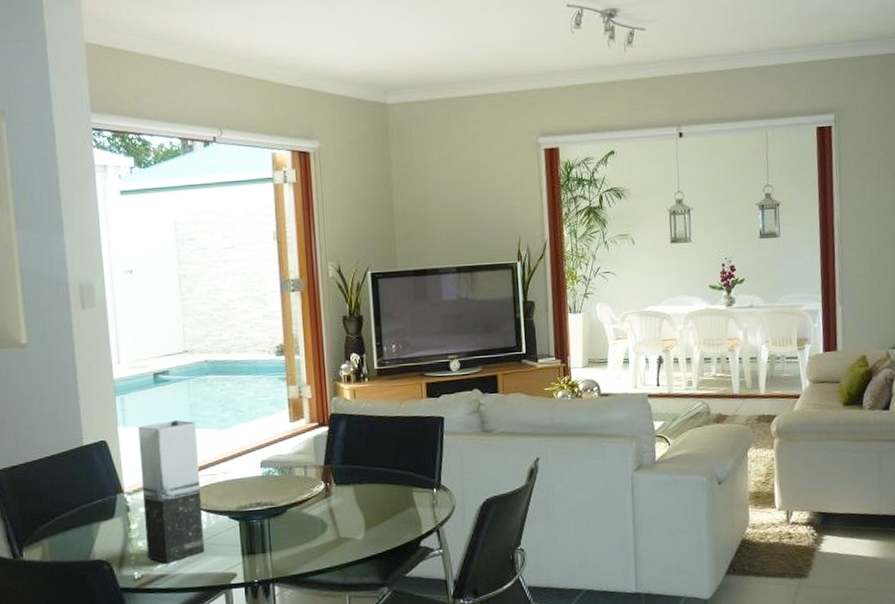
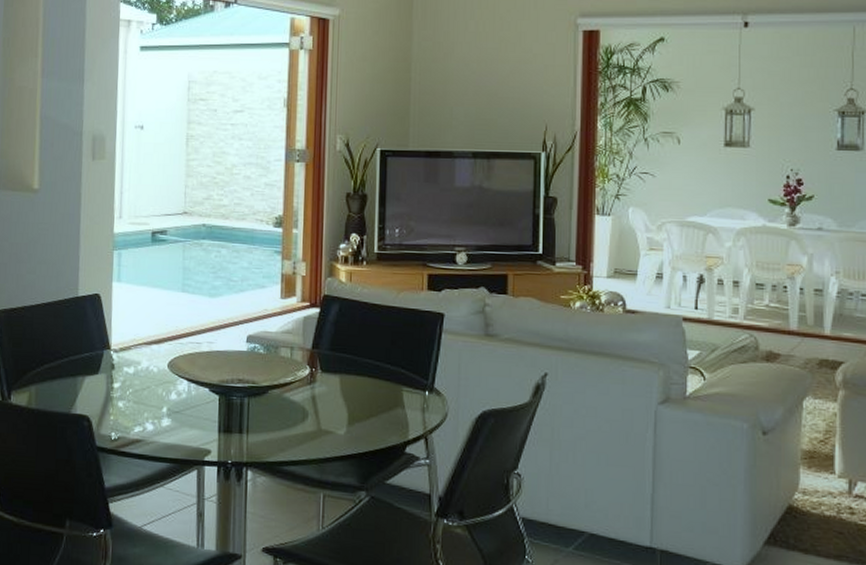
vase: present [138,420,205,563] -> none [126,282,187,429]

